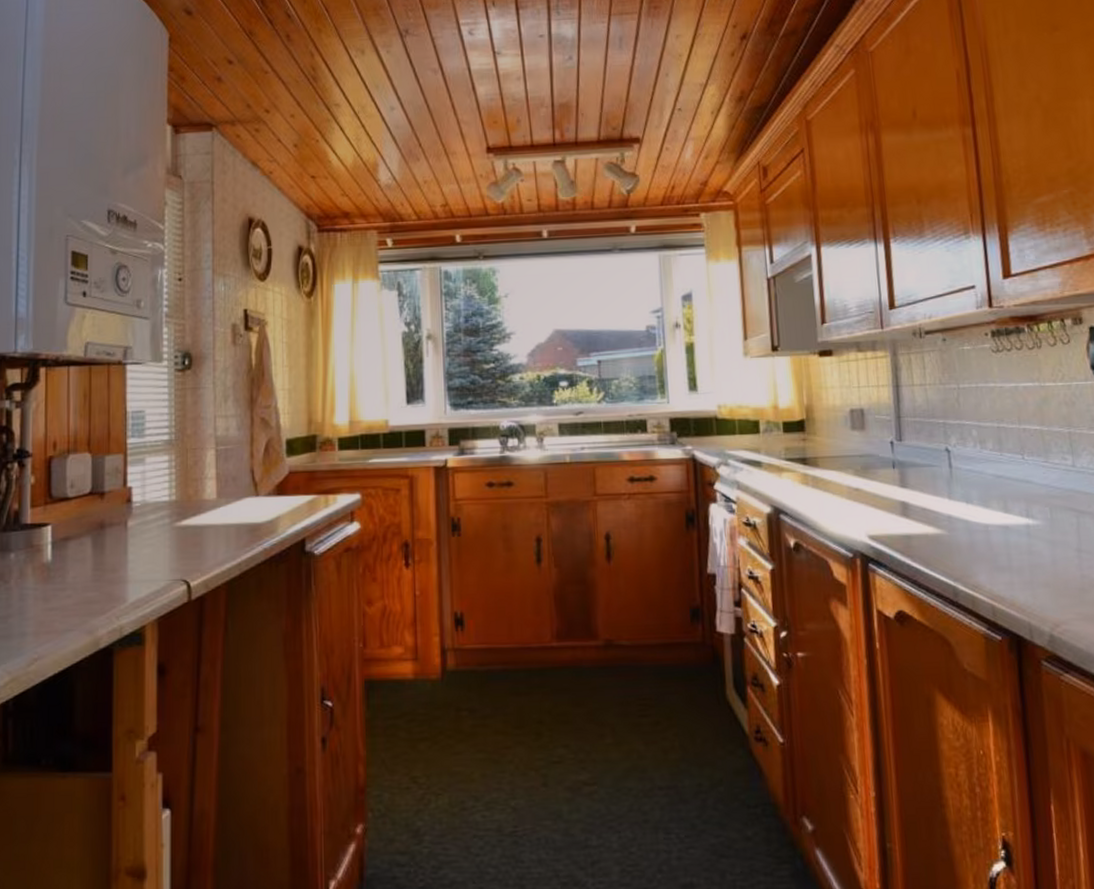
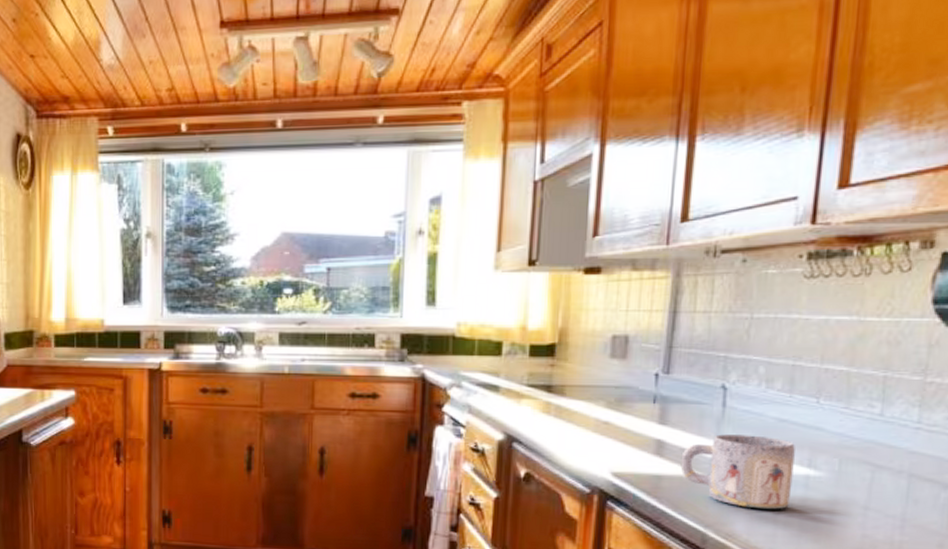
mug: none [923,491,1019,560] -> present [680,434,795,510]

